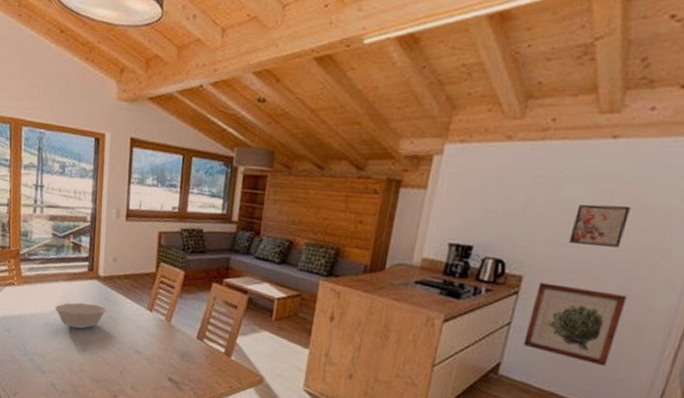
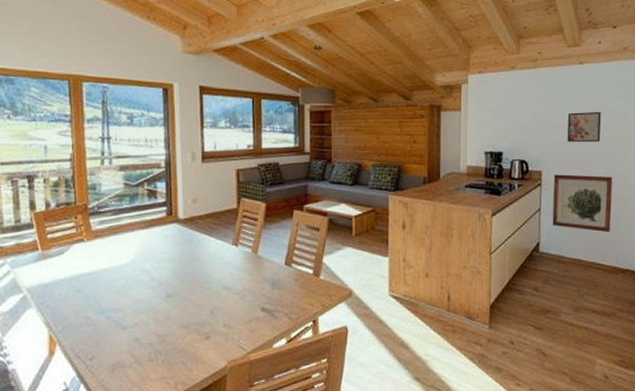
bowl: present [55,302,106,329] -> none [132,248,190,275]

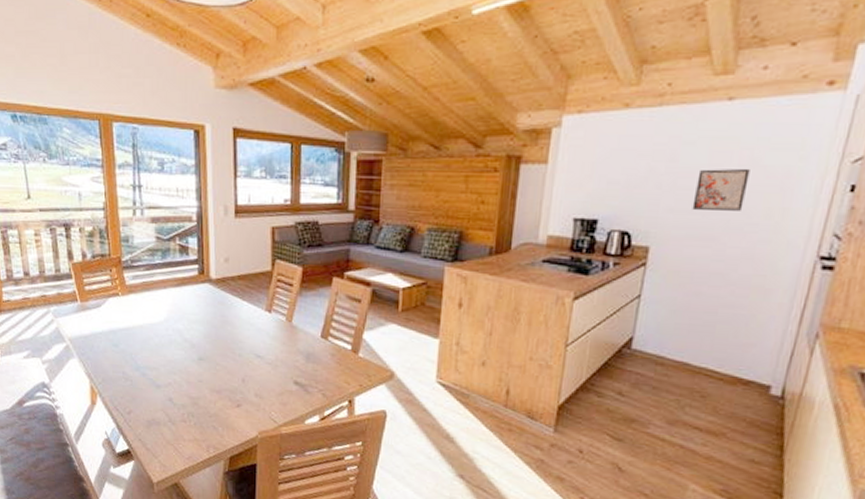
wall art: present [552,174,613,233] -> none [654,252,753,333]

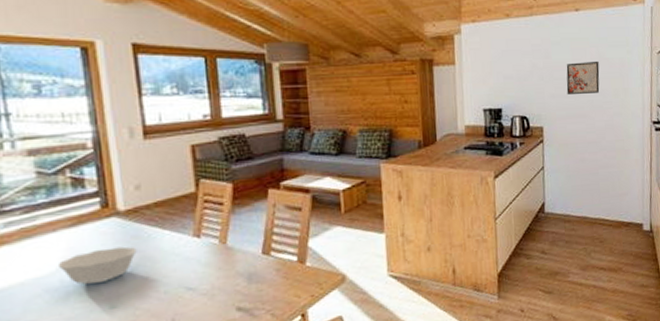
bowl: none [165,308,221,337] -> present [57,246,137,285]

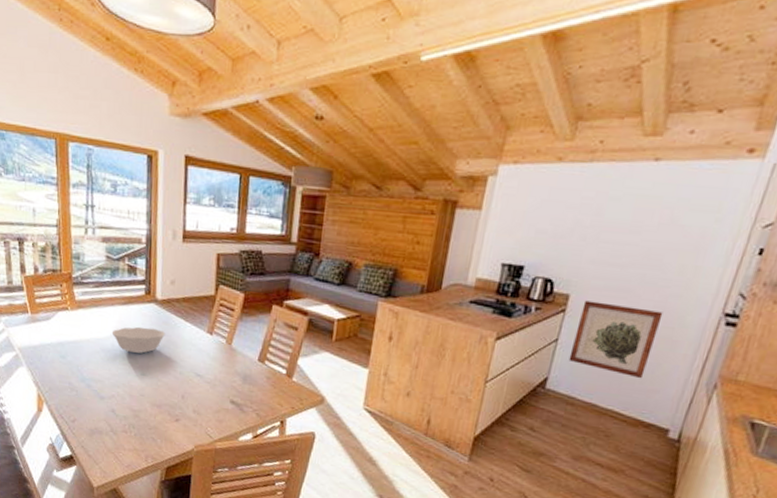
wall art: none [555,128,614,187] -> present [568,300,664,379]
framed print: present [566,61,600,94] -> none [612,225,669,266]

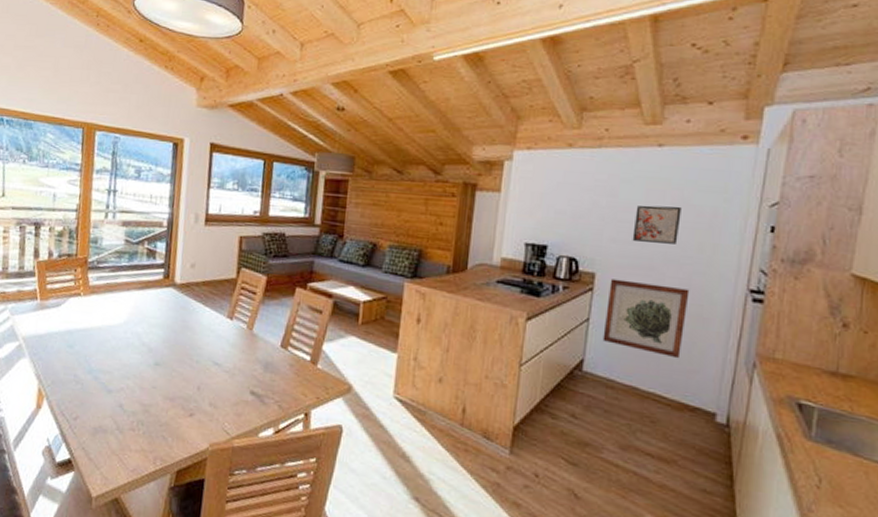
bowl: present [111,326,165,354] -> none [125,312,183,341]
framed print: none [612,225,669,266] -> present [632,205,682,244]

